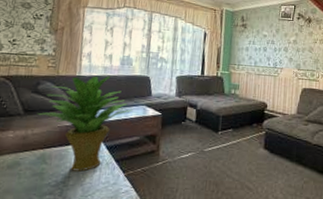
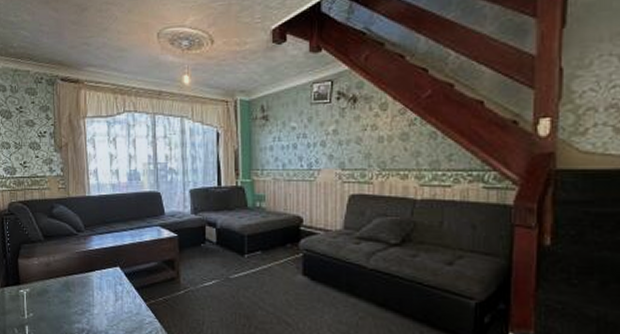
potted plant: present [37,75,133,172] -> none [55,193,147,300]

